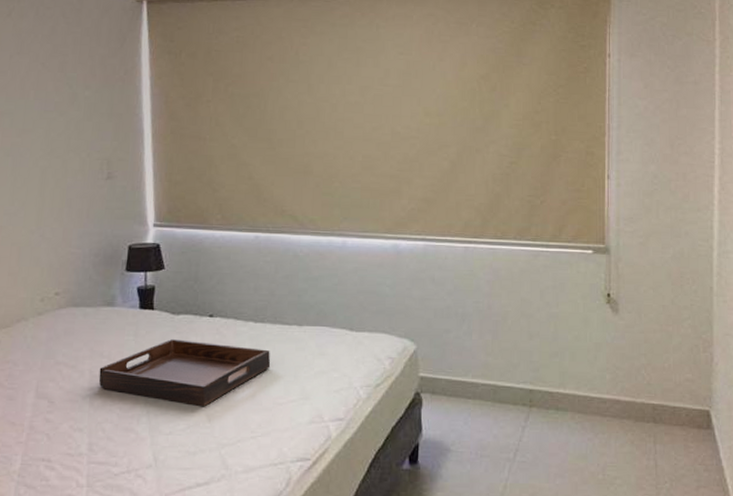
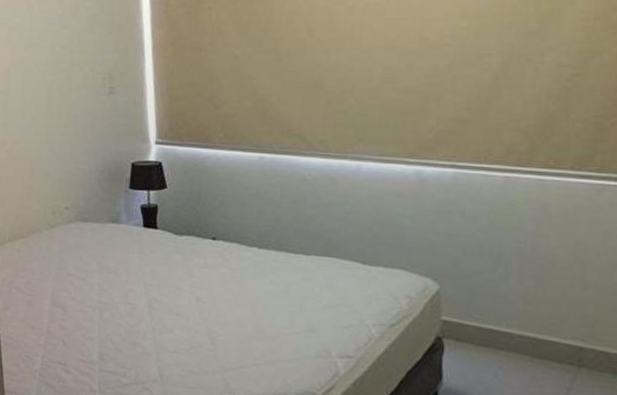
serving tray: present [98,339,271,407] -> none [107,259,275,330]

